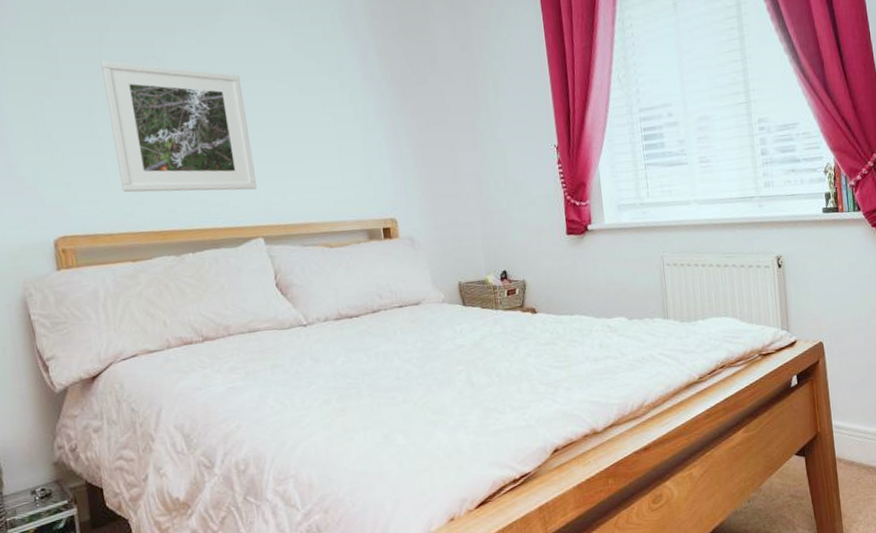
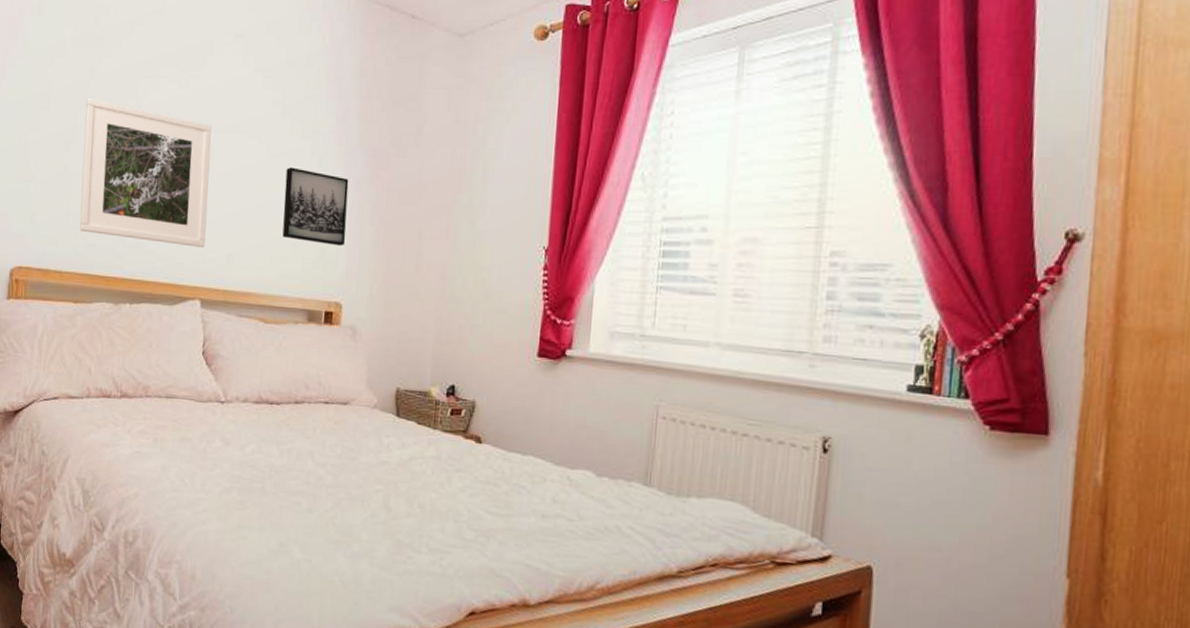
wall art: none [321,105,389,170] -> present [282,167,349,246]

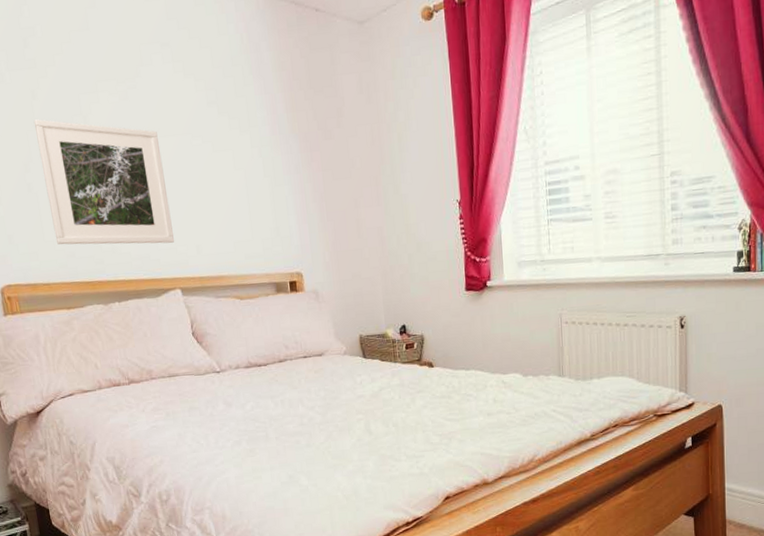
wall art: present [282,167,349,246] -> none [232,160,296,225]

